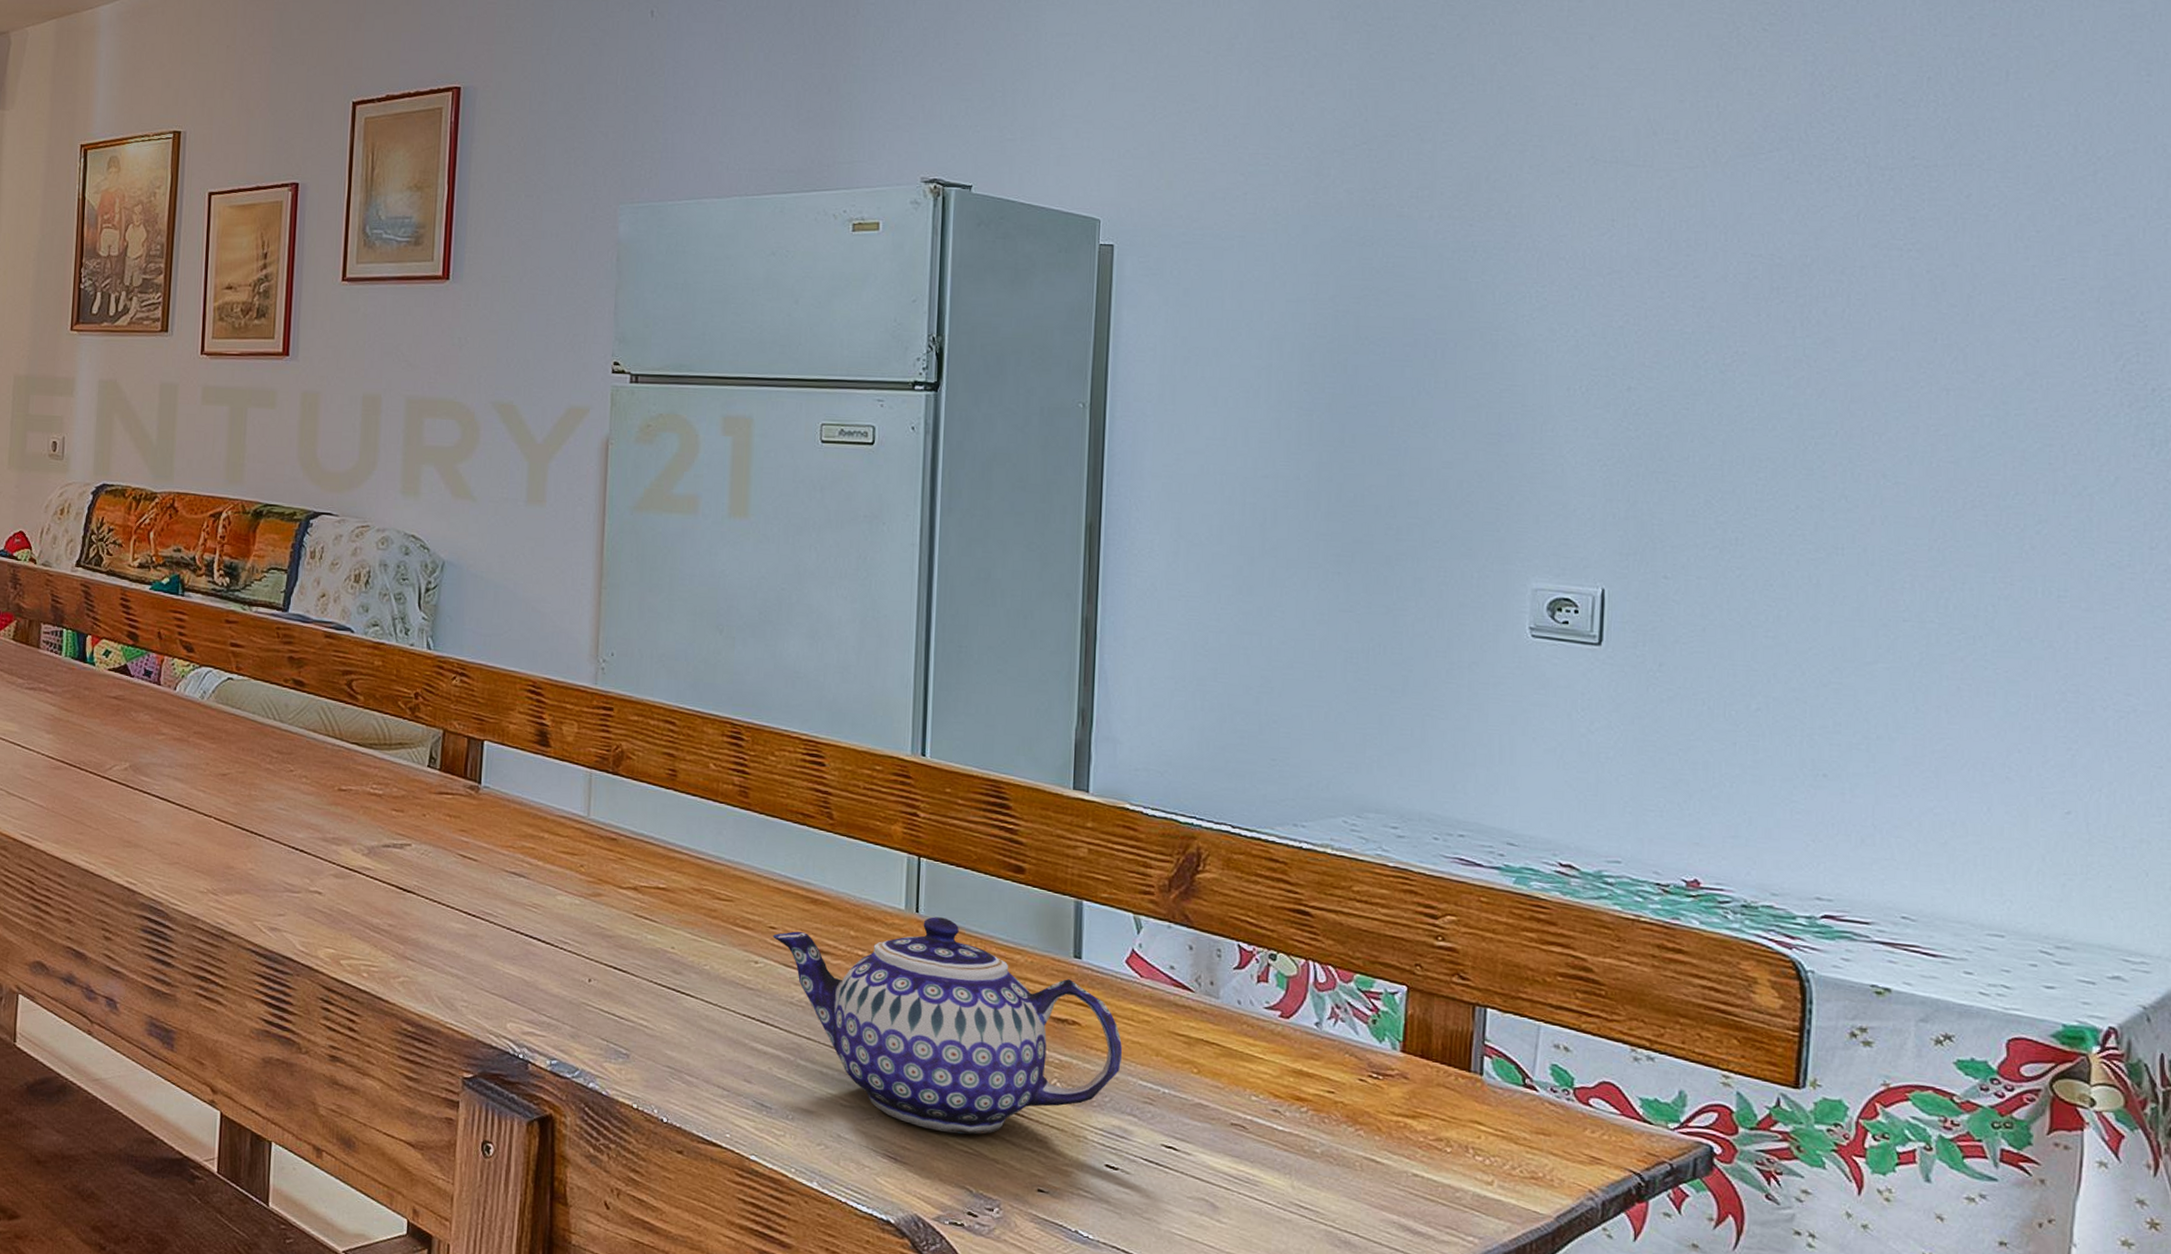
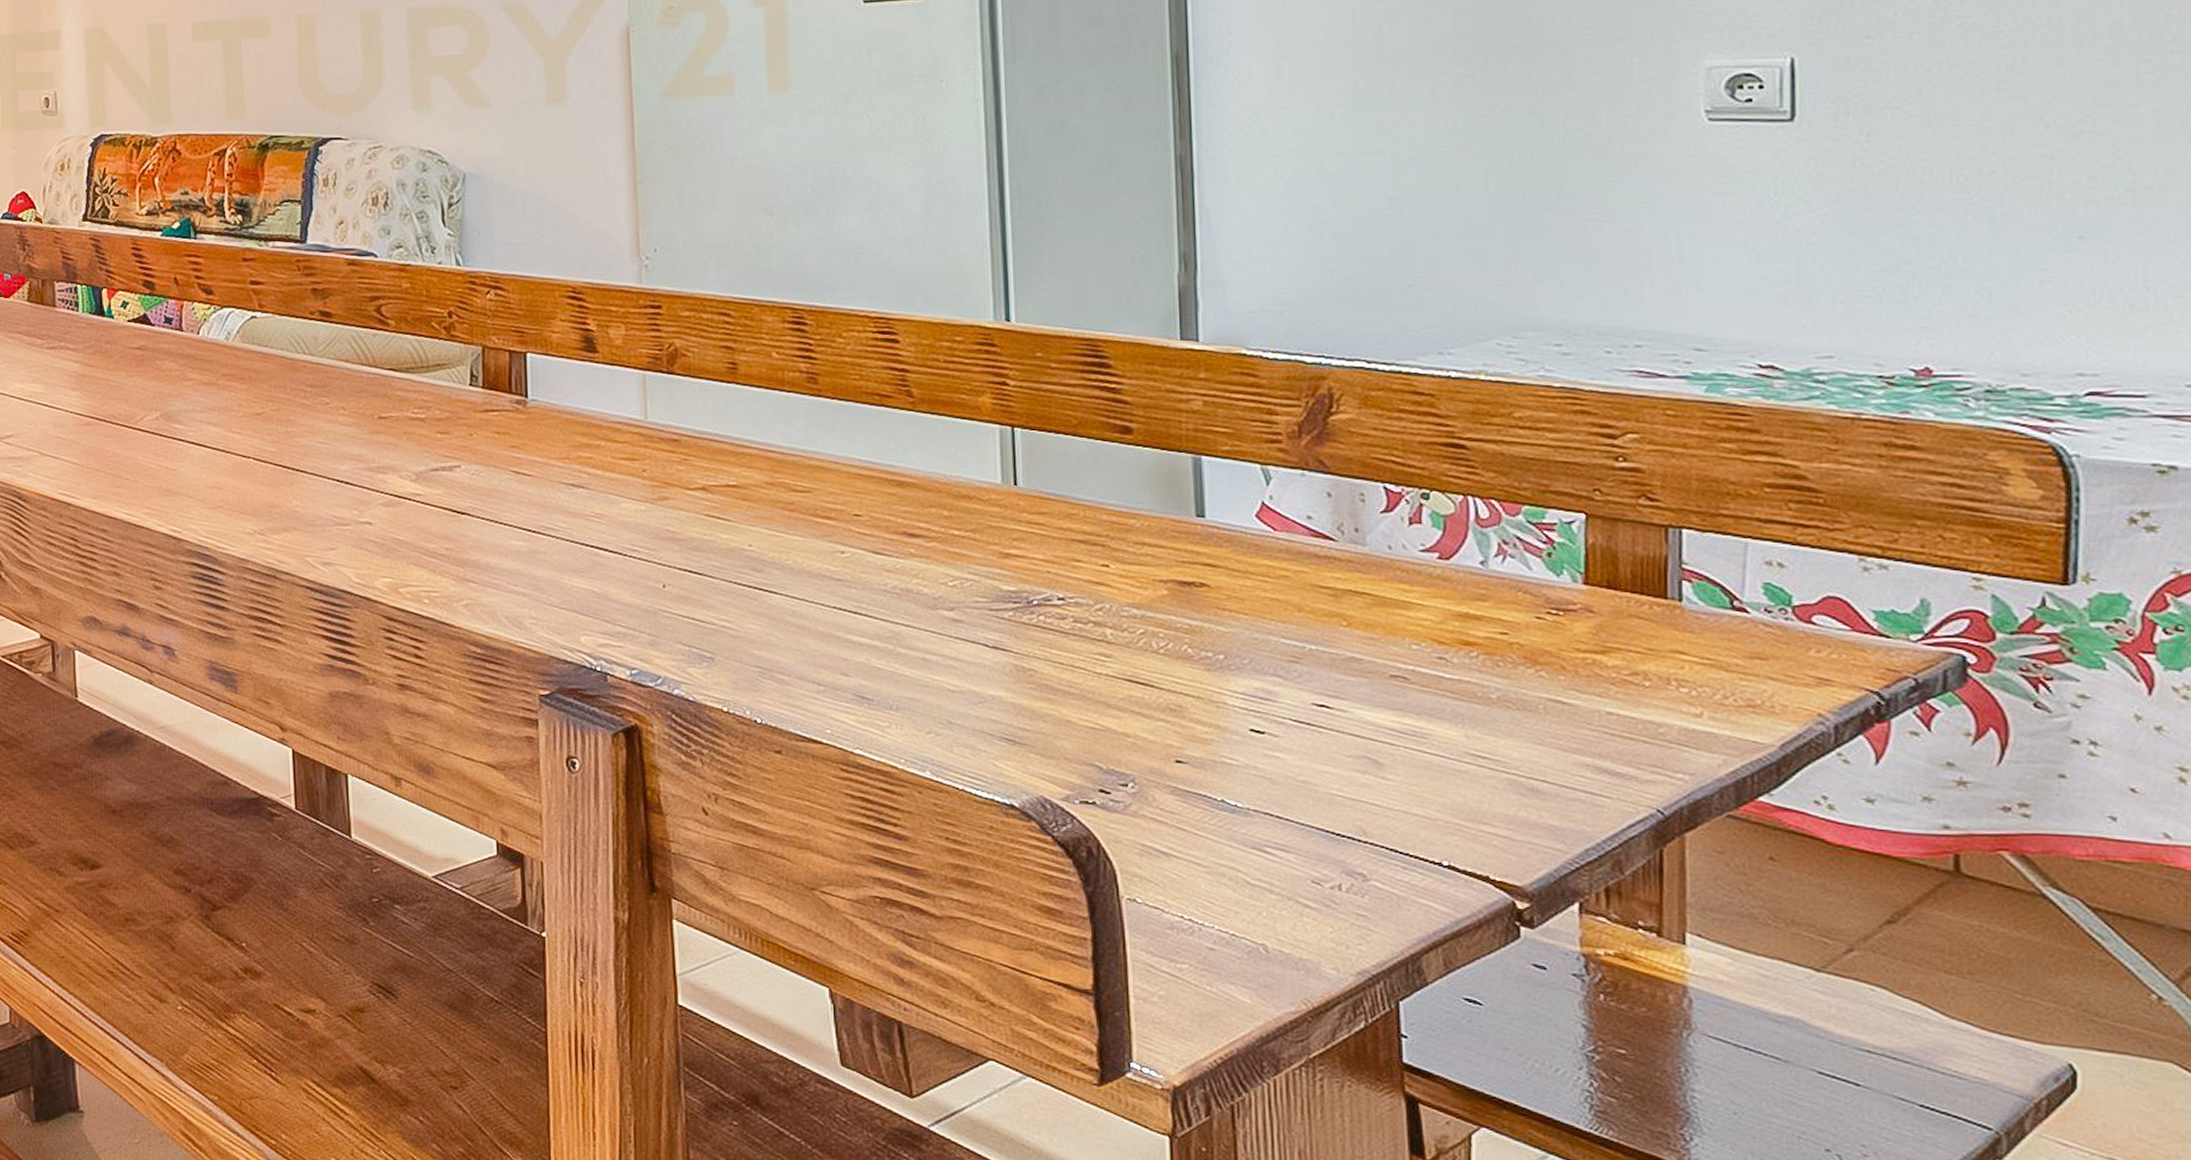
teapot: present [772,917,1123,1135] -> none [857,488,1260,710]

